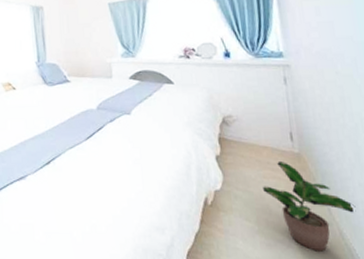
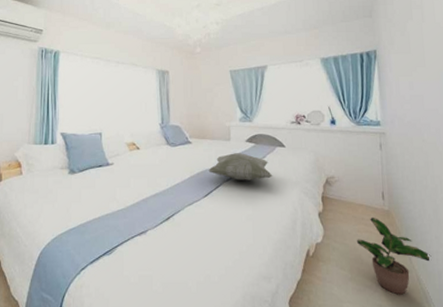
decorative pillow: none [89,91,162,121] -> present [208,153,273,180]

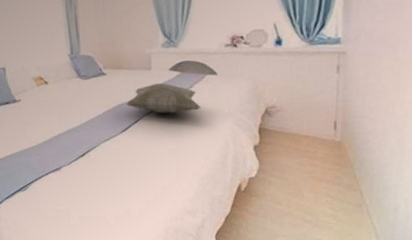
potted plant: present [357,216,432,295] -> none [298,149,388,230]

